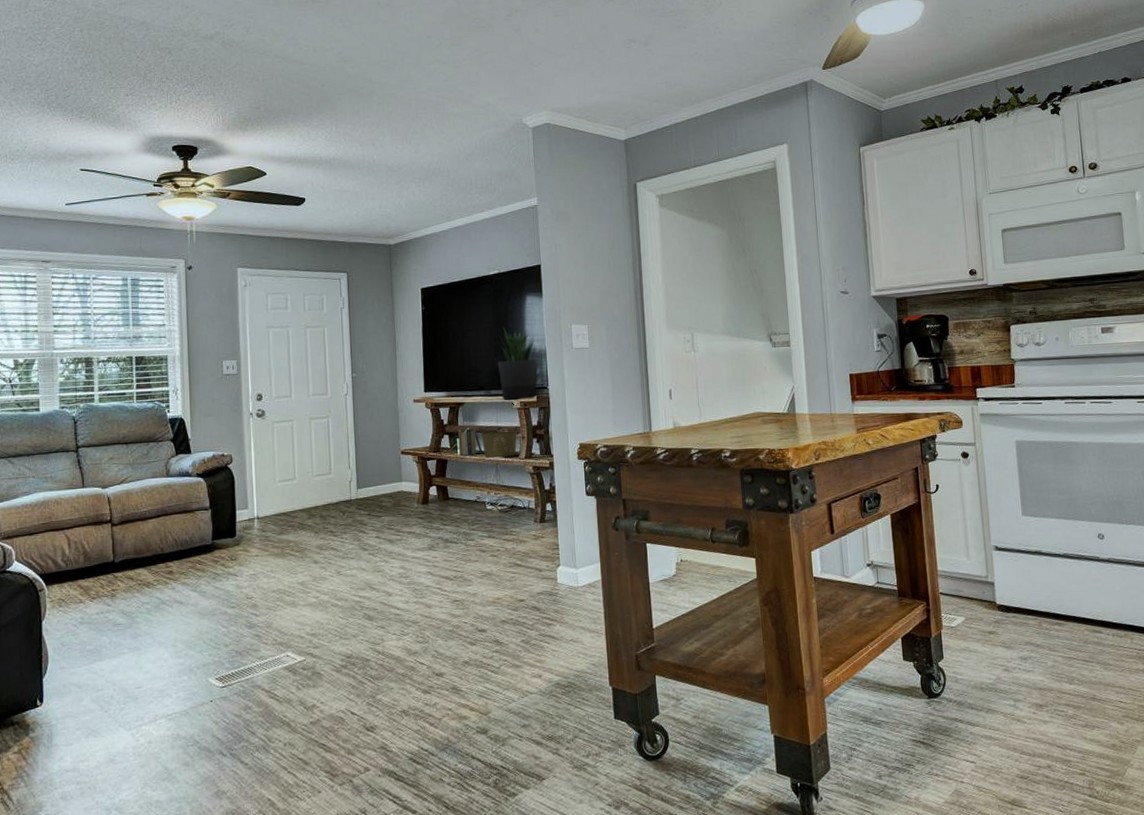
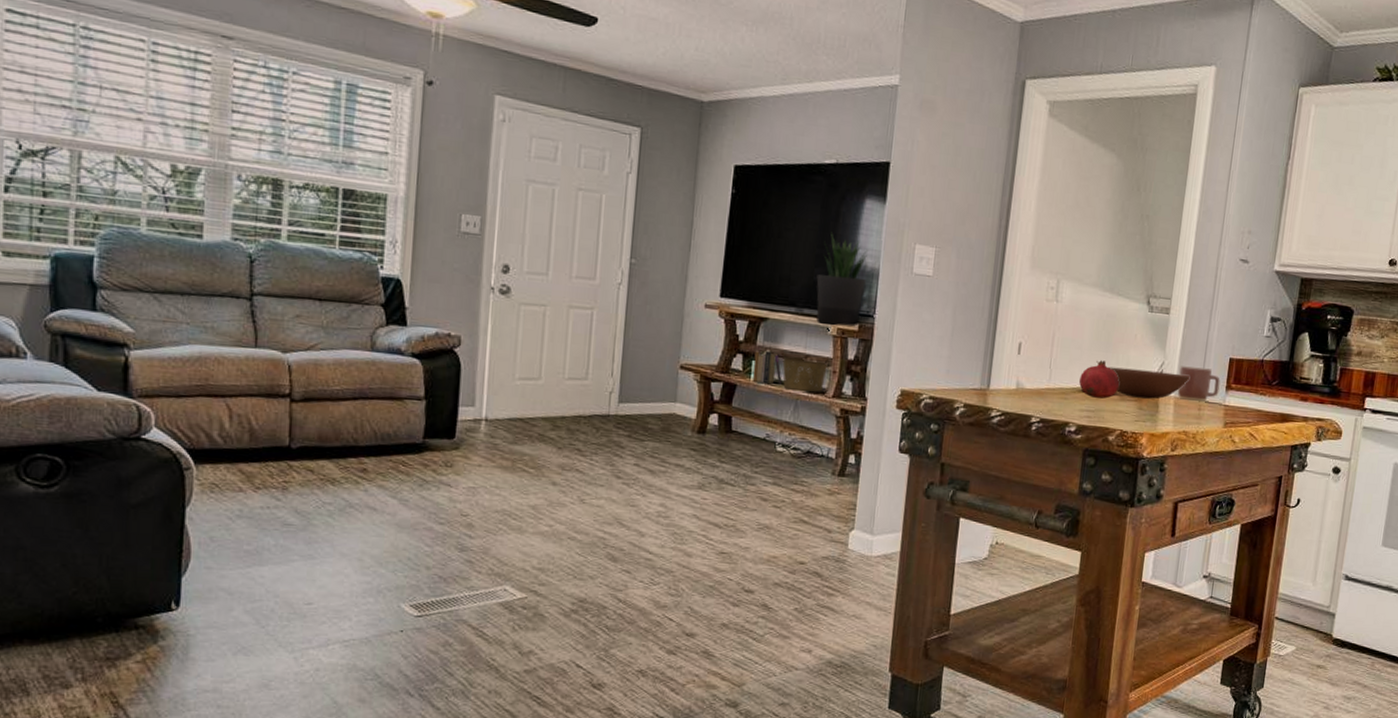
fruit: none [725,393,760,426] -> present [1079,360,1120,400]
bowl: none [747,394,818,421] -> present [1108,366,1189,400]
mug: none [808,386,846,416] -> present [1177,366,1221,403]

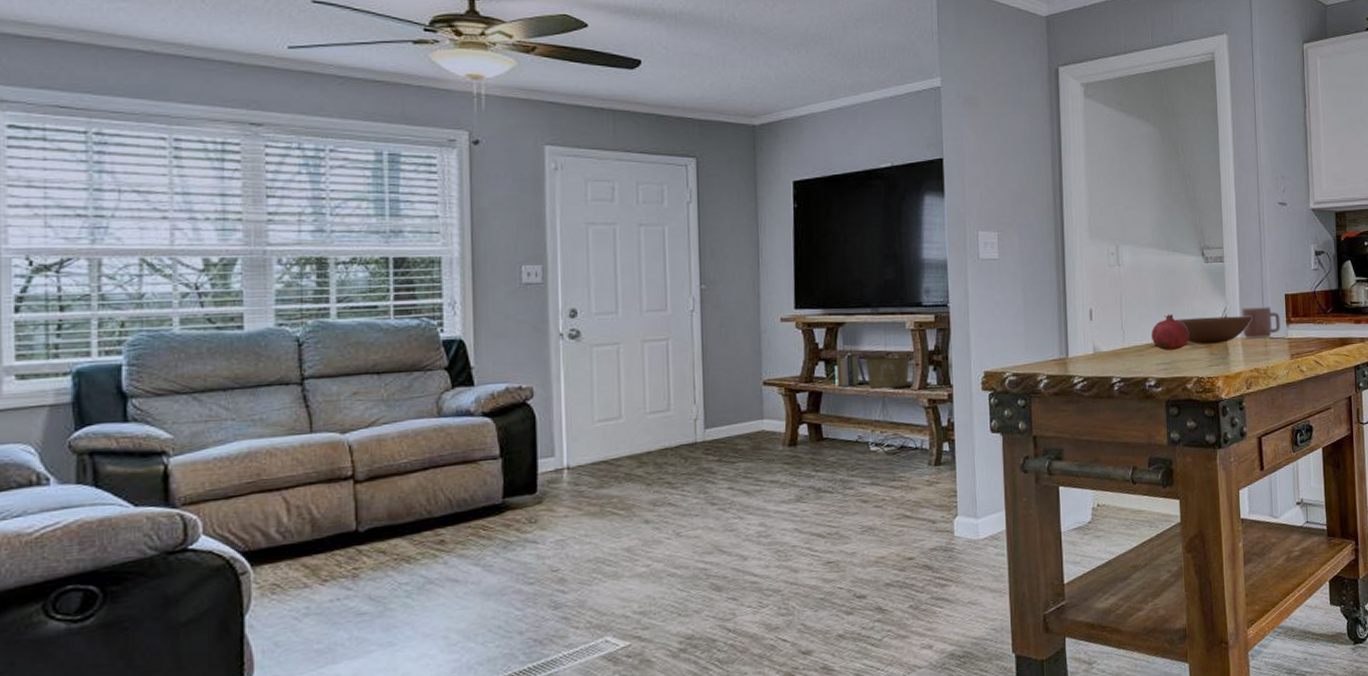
planter: present [816,232,868,327] -> none [887,231,936,320]

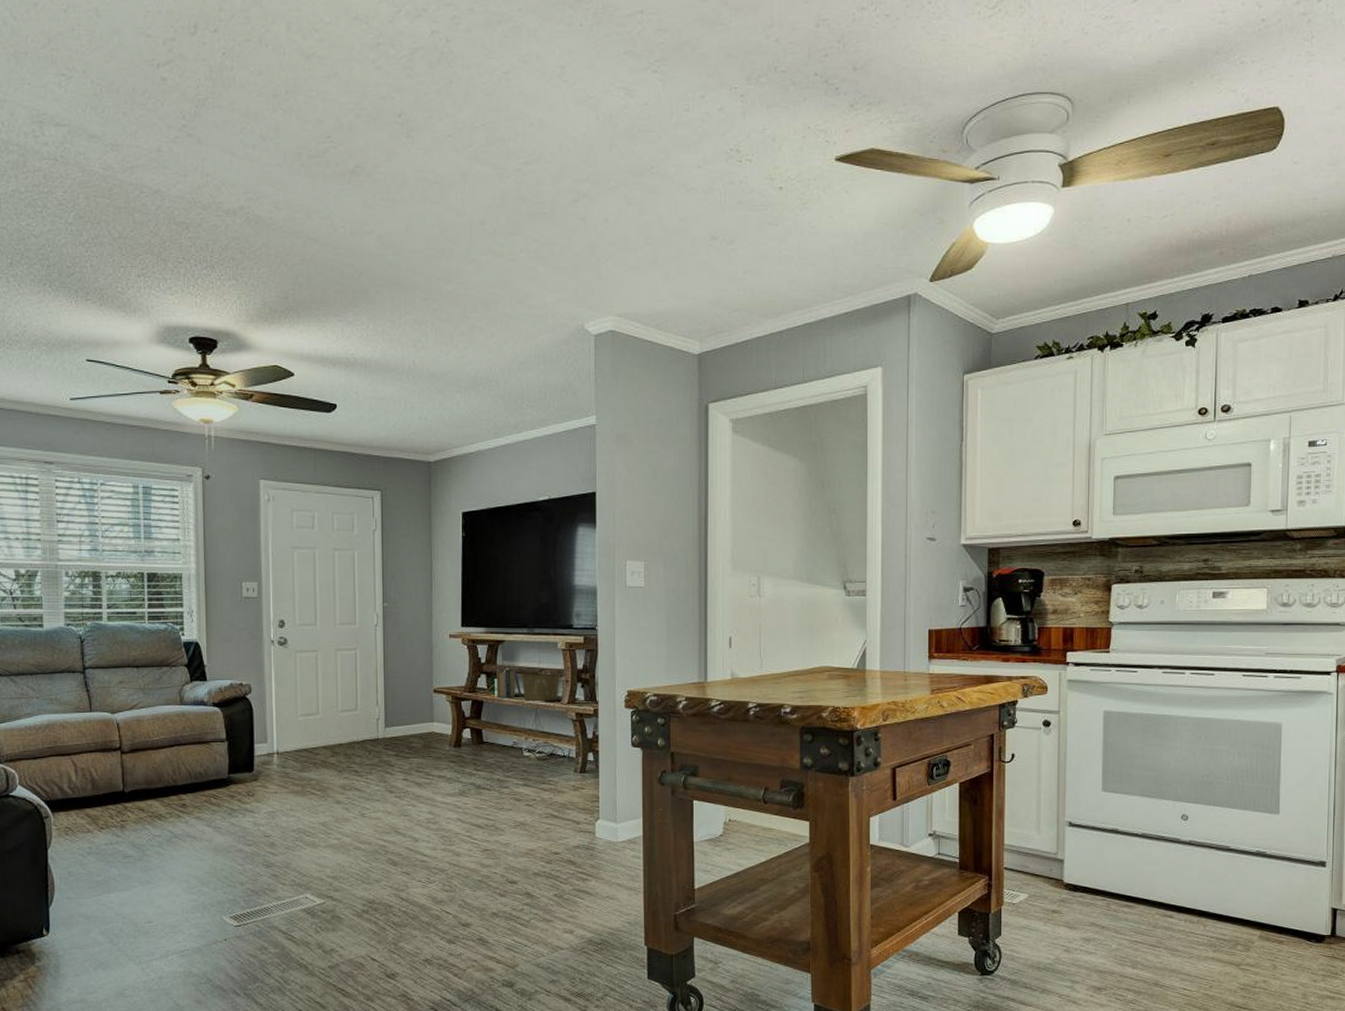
fruit: present [1151,314,1190,351] -> none [789,645,827,681]
bowl: present [1175,316,1251,345] -> none [814,649,892,676]
mug: present [1242,307,1281,340] -> none [882,641,922,674]

